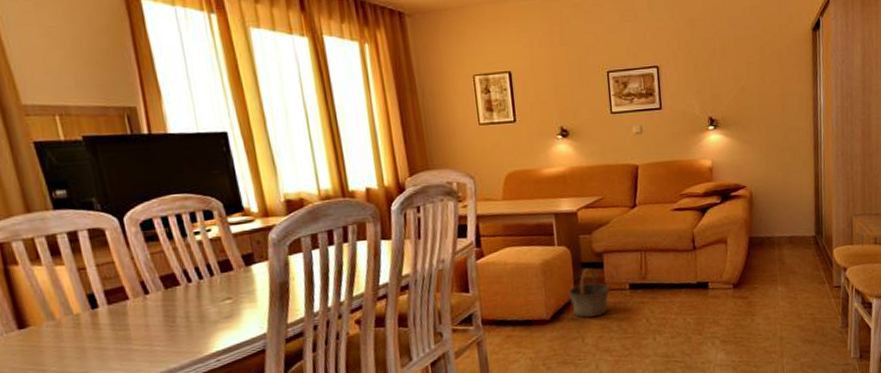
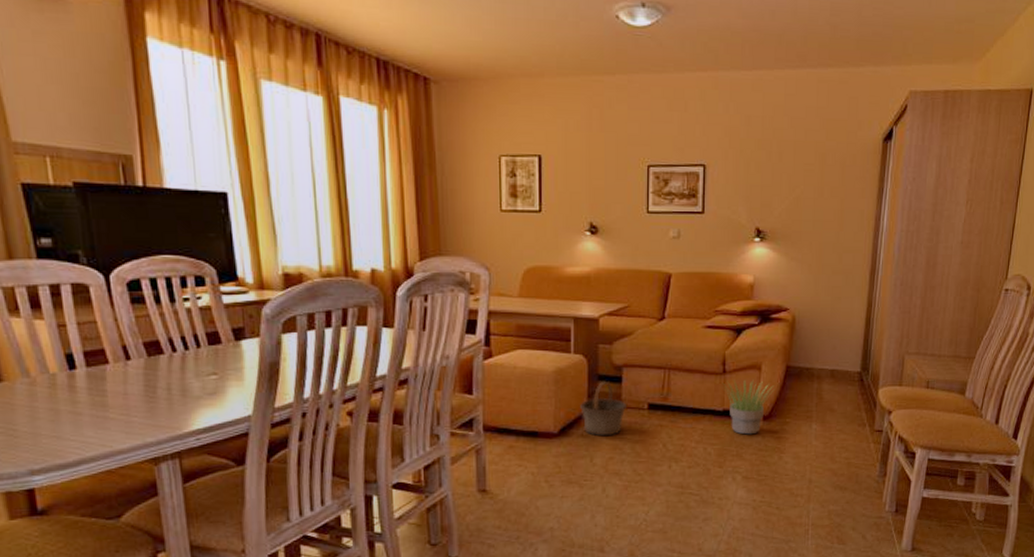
potted plant: none [694,252,740,303] -> present [722,379,773,435]

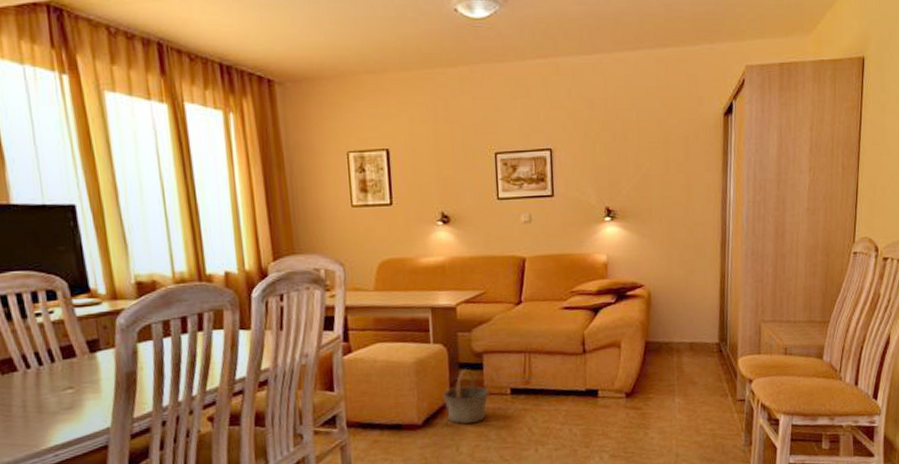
potted plant: present [722,379,773,435] -> none [583,357,634,413]

